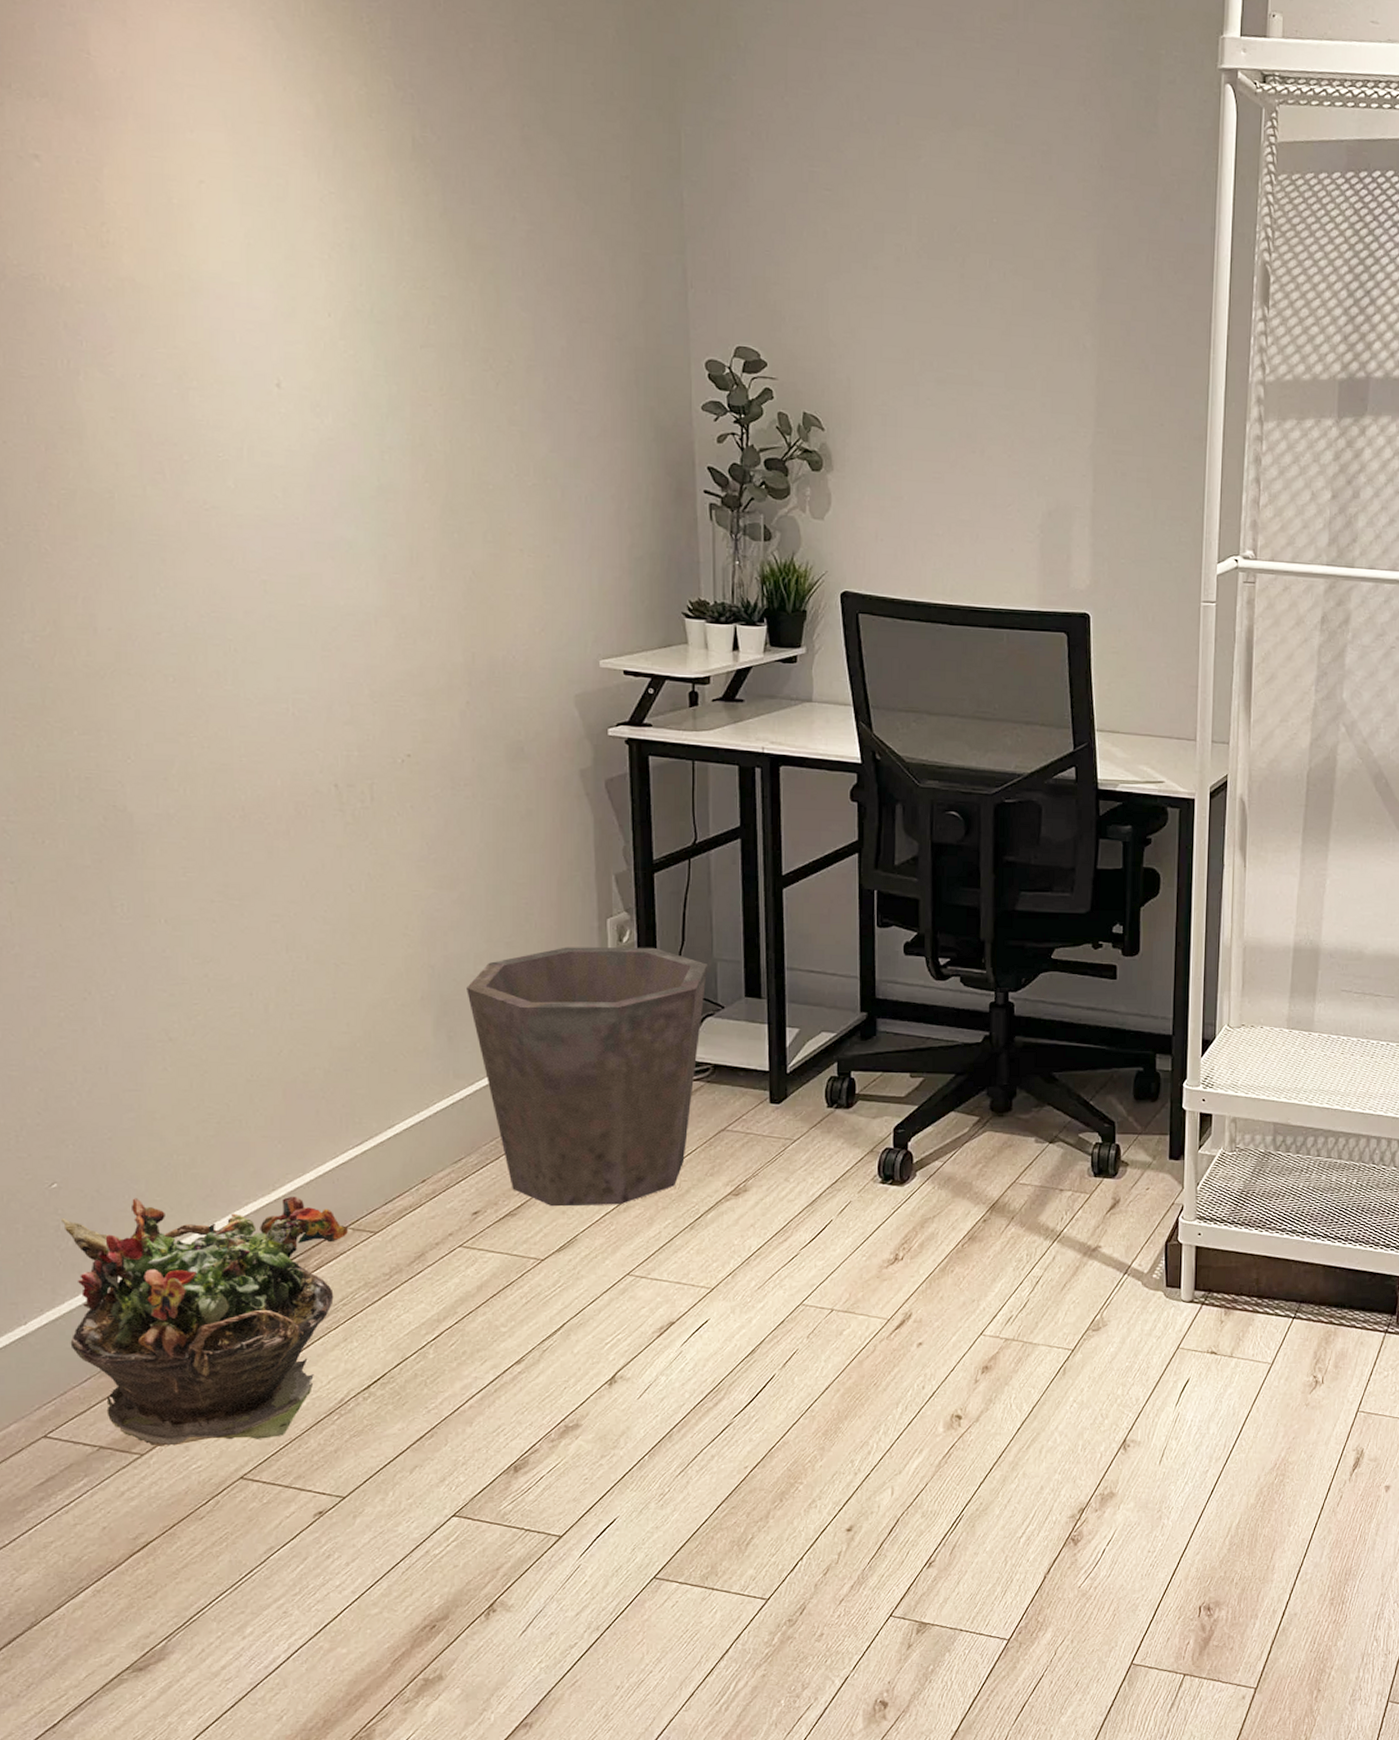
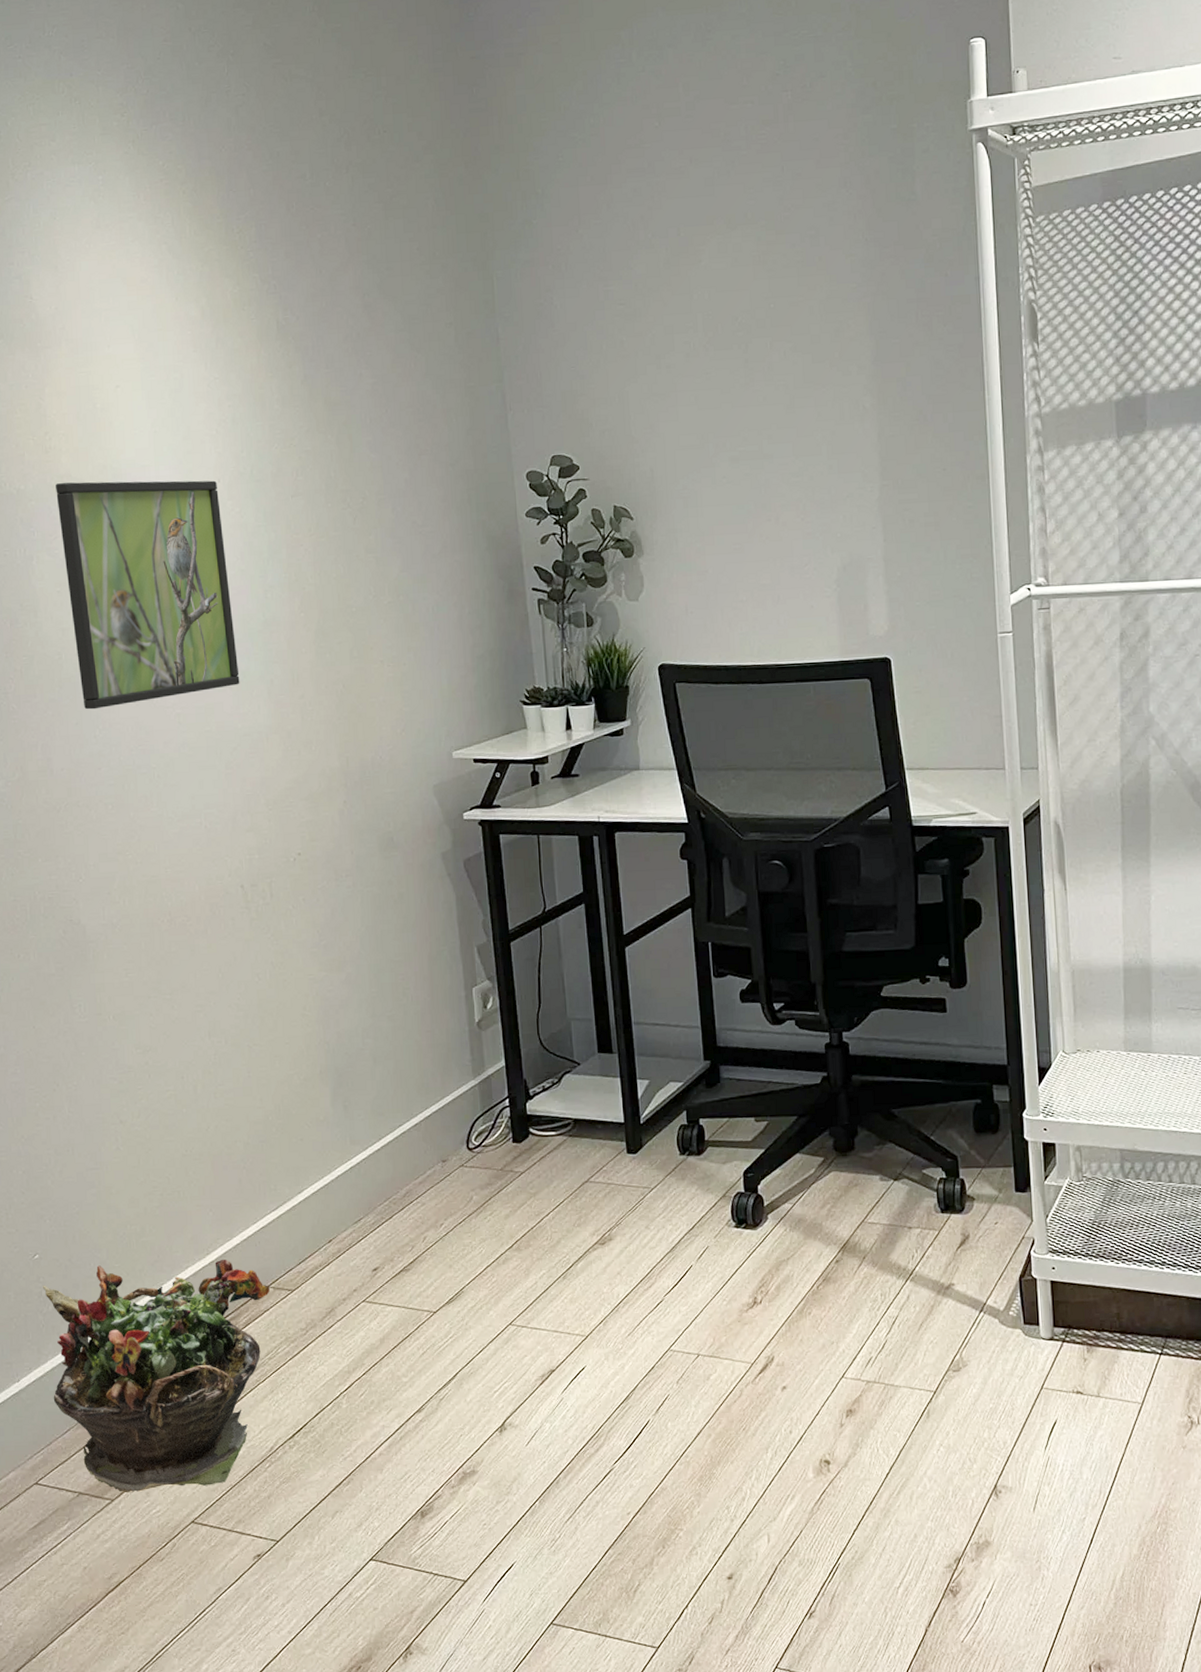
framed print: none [113,286,345,564] -> present [56,480,240,710]
waste bin: present [467,947,708,1207] -> none [357,1011,564,1261]

